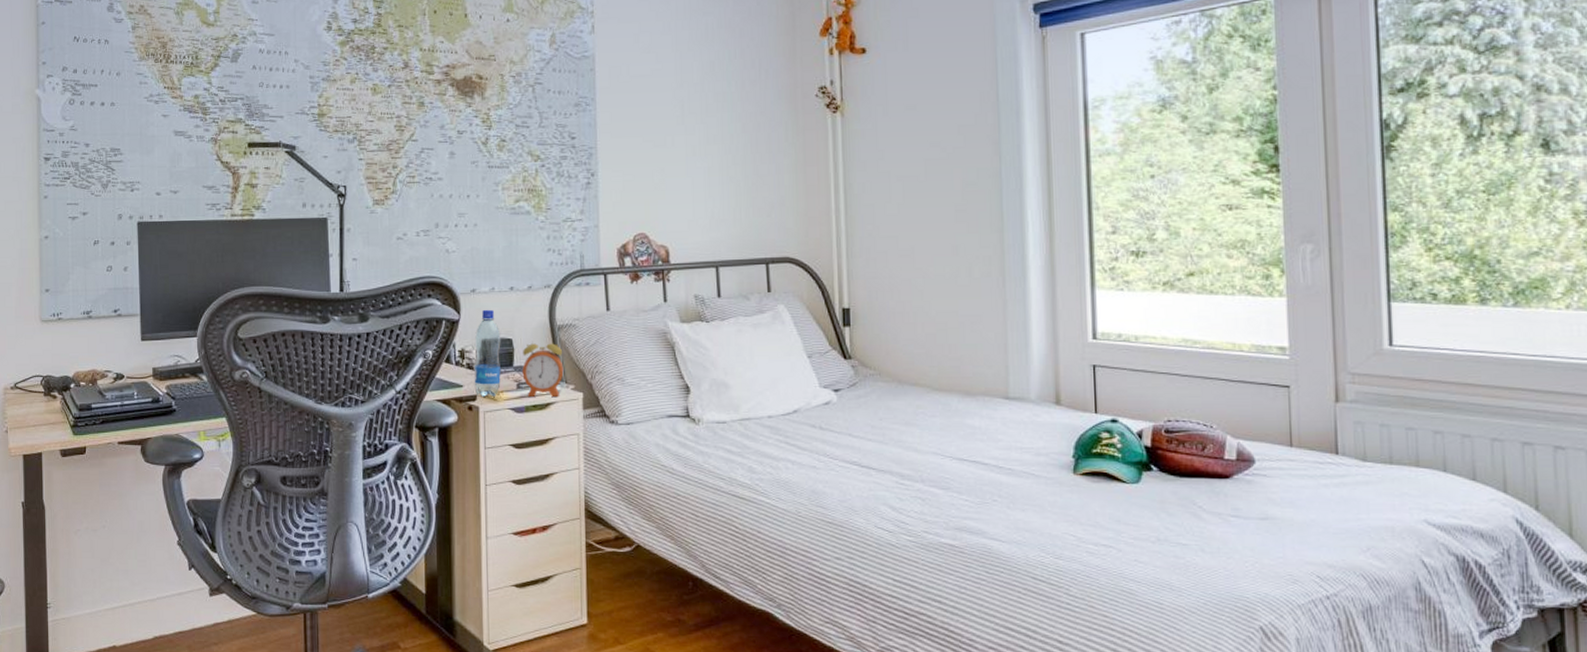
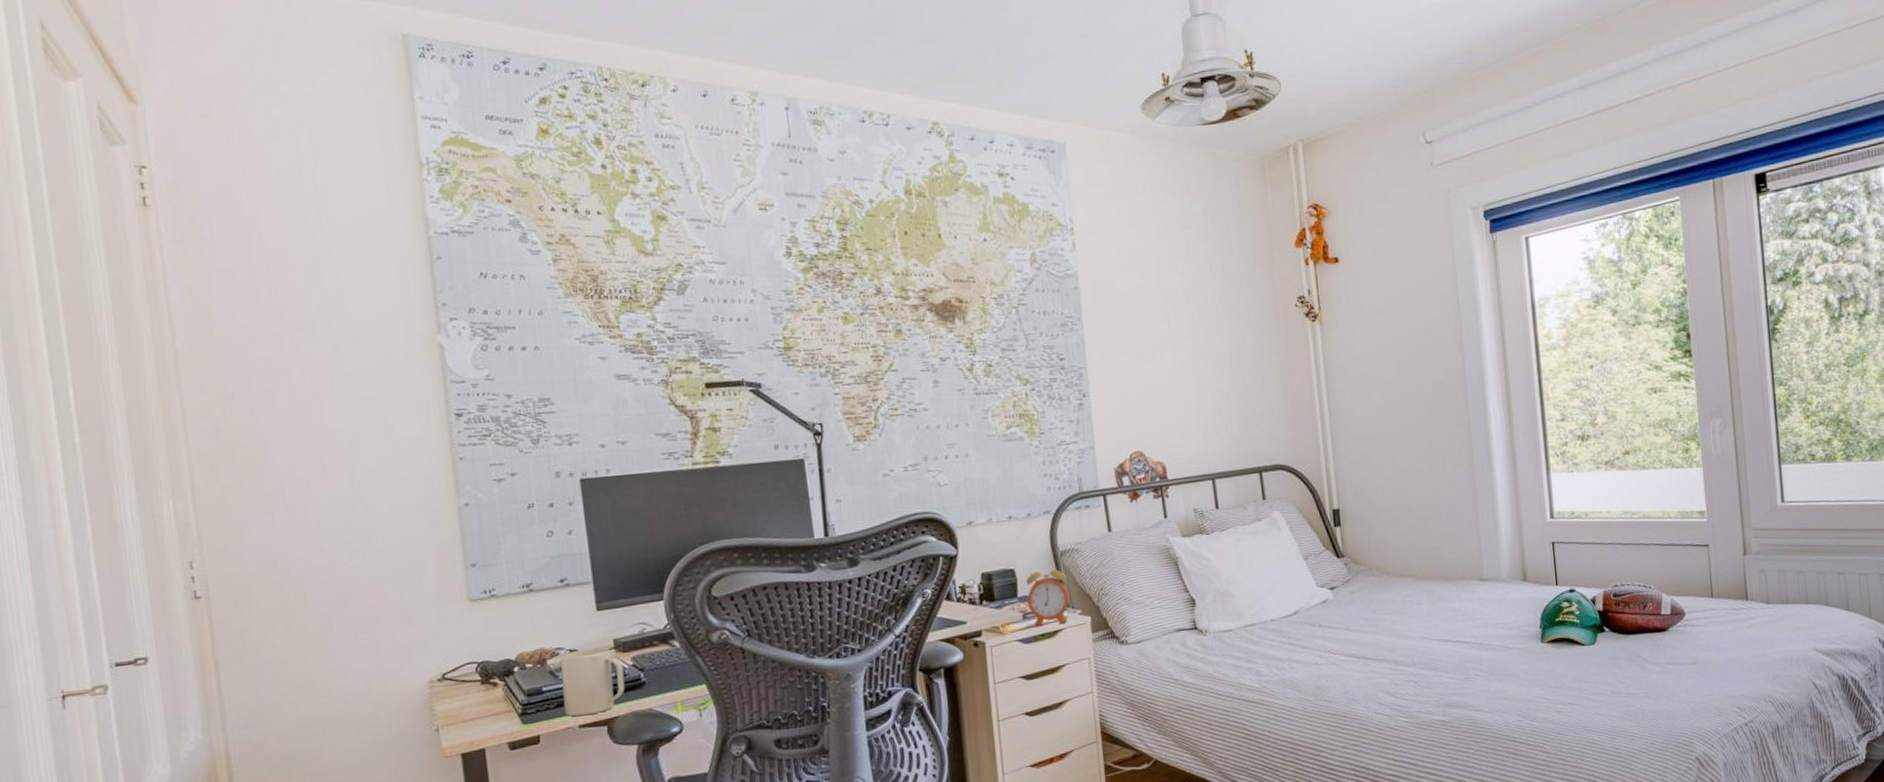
mug: none [107,374,159,434] -> present [560,647,626,717]
bottle: present [474,309,501,397] -> none [975,541,1006,632]

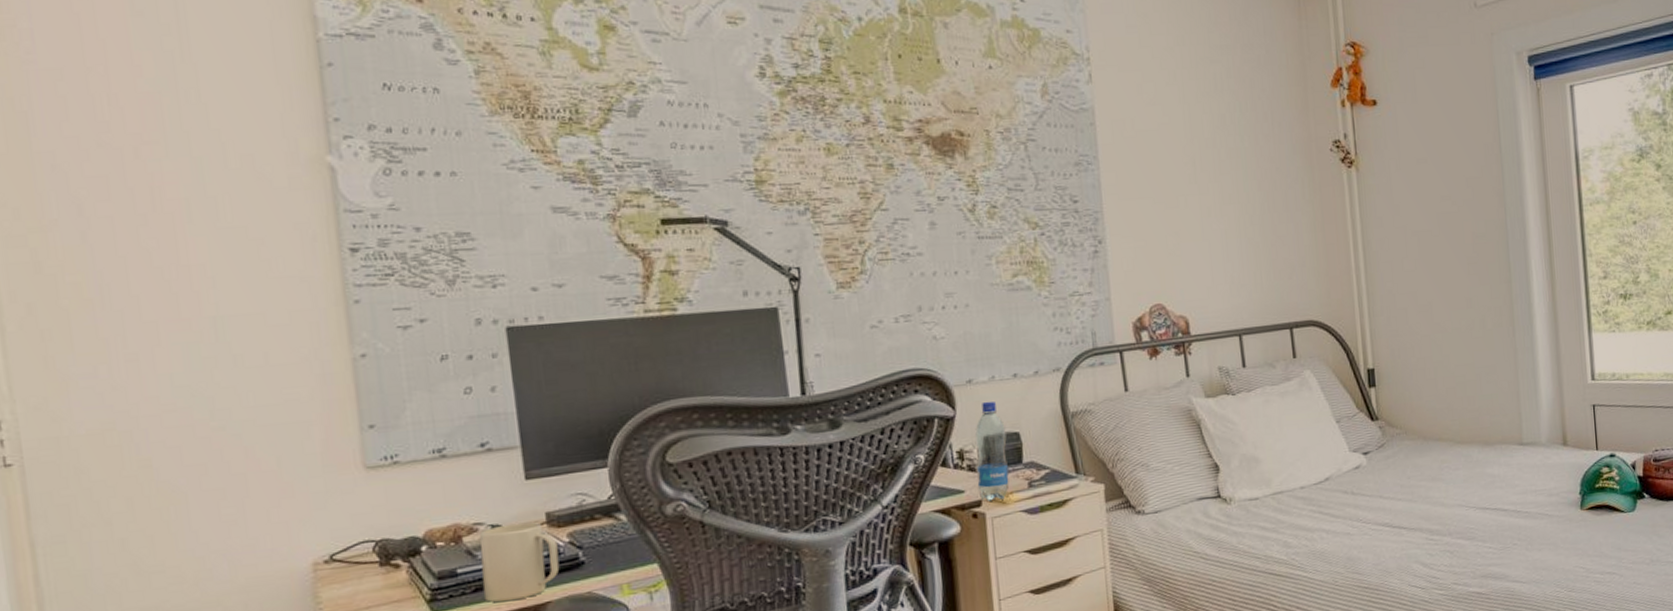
bottle: none [975,541,1006,632] -> present [974,401,1010,501]
alarm clock: present [1026,565,1070,626] -> none [1033,428,1081,495]

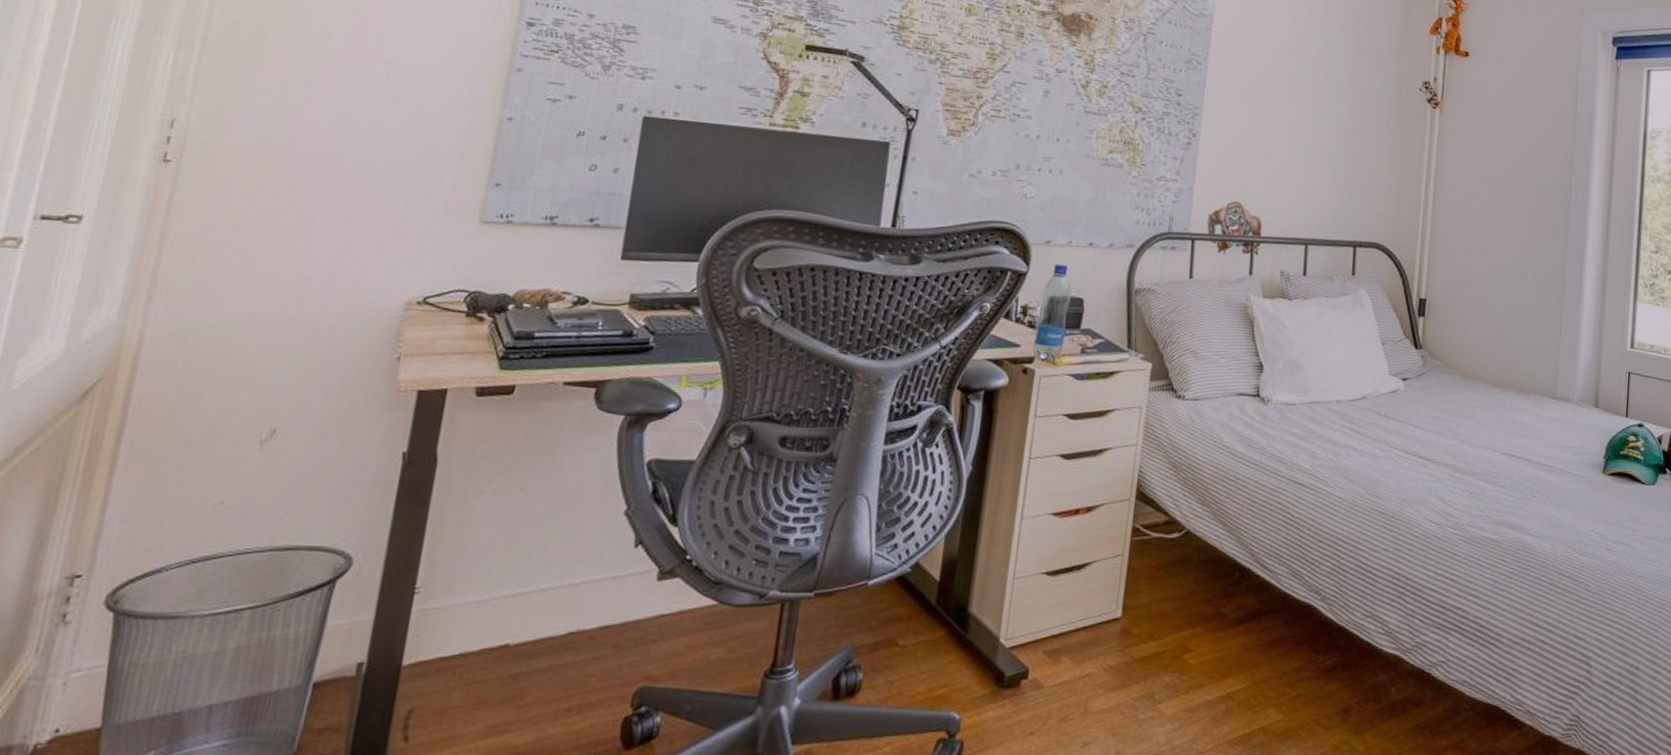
mug: present [479,522,560,603] -> none [551,298,634,373]

